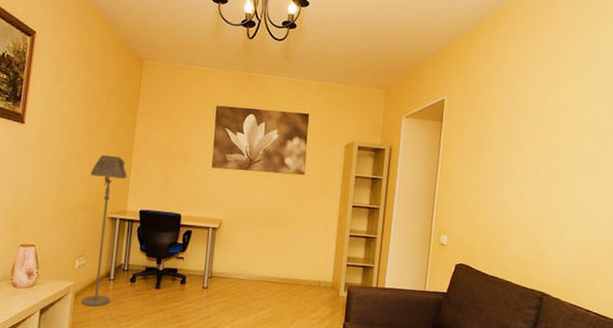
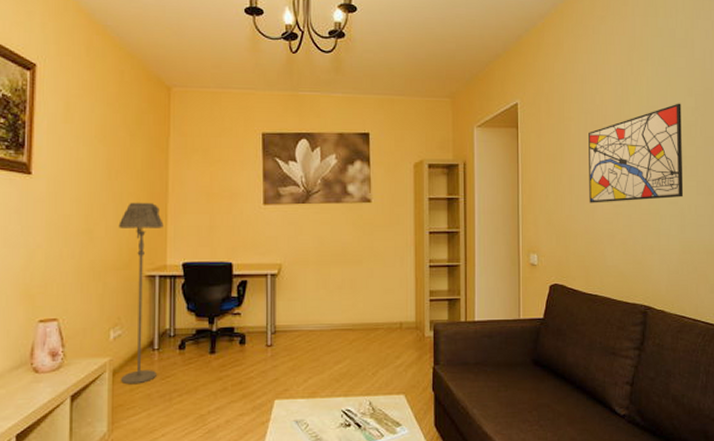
wall art: none [500,111,598,199] -> present [588,103,684,203]

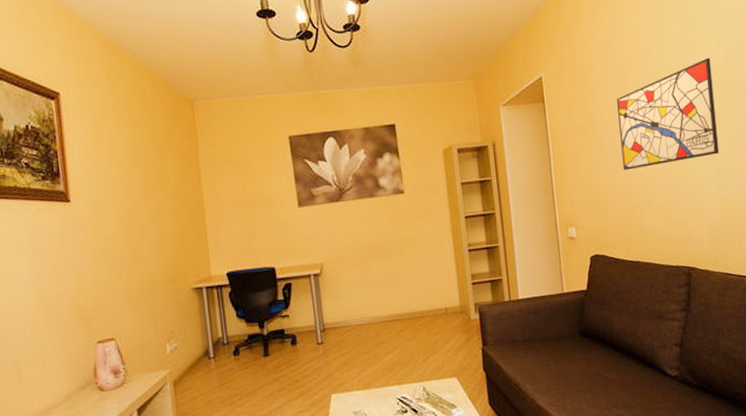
floor lamp: present [118,202,164,385] -> none [160,217,216,394]

